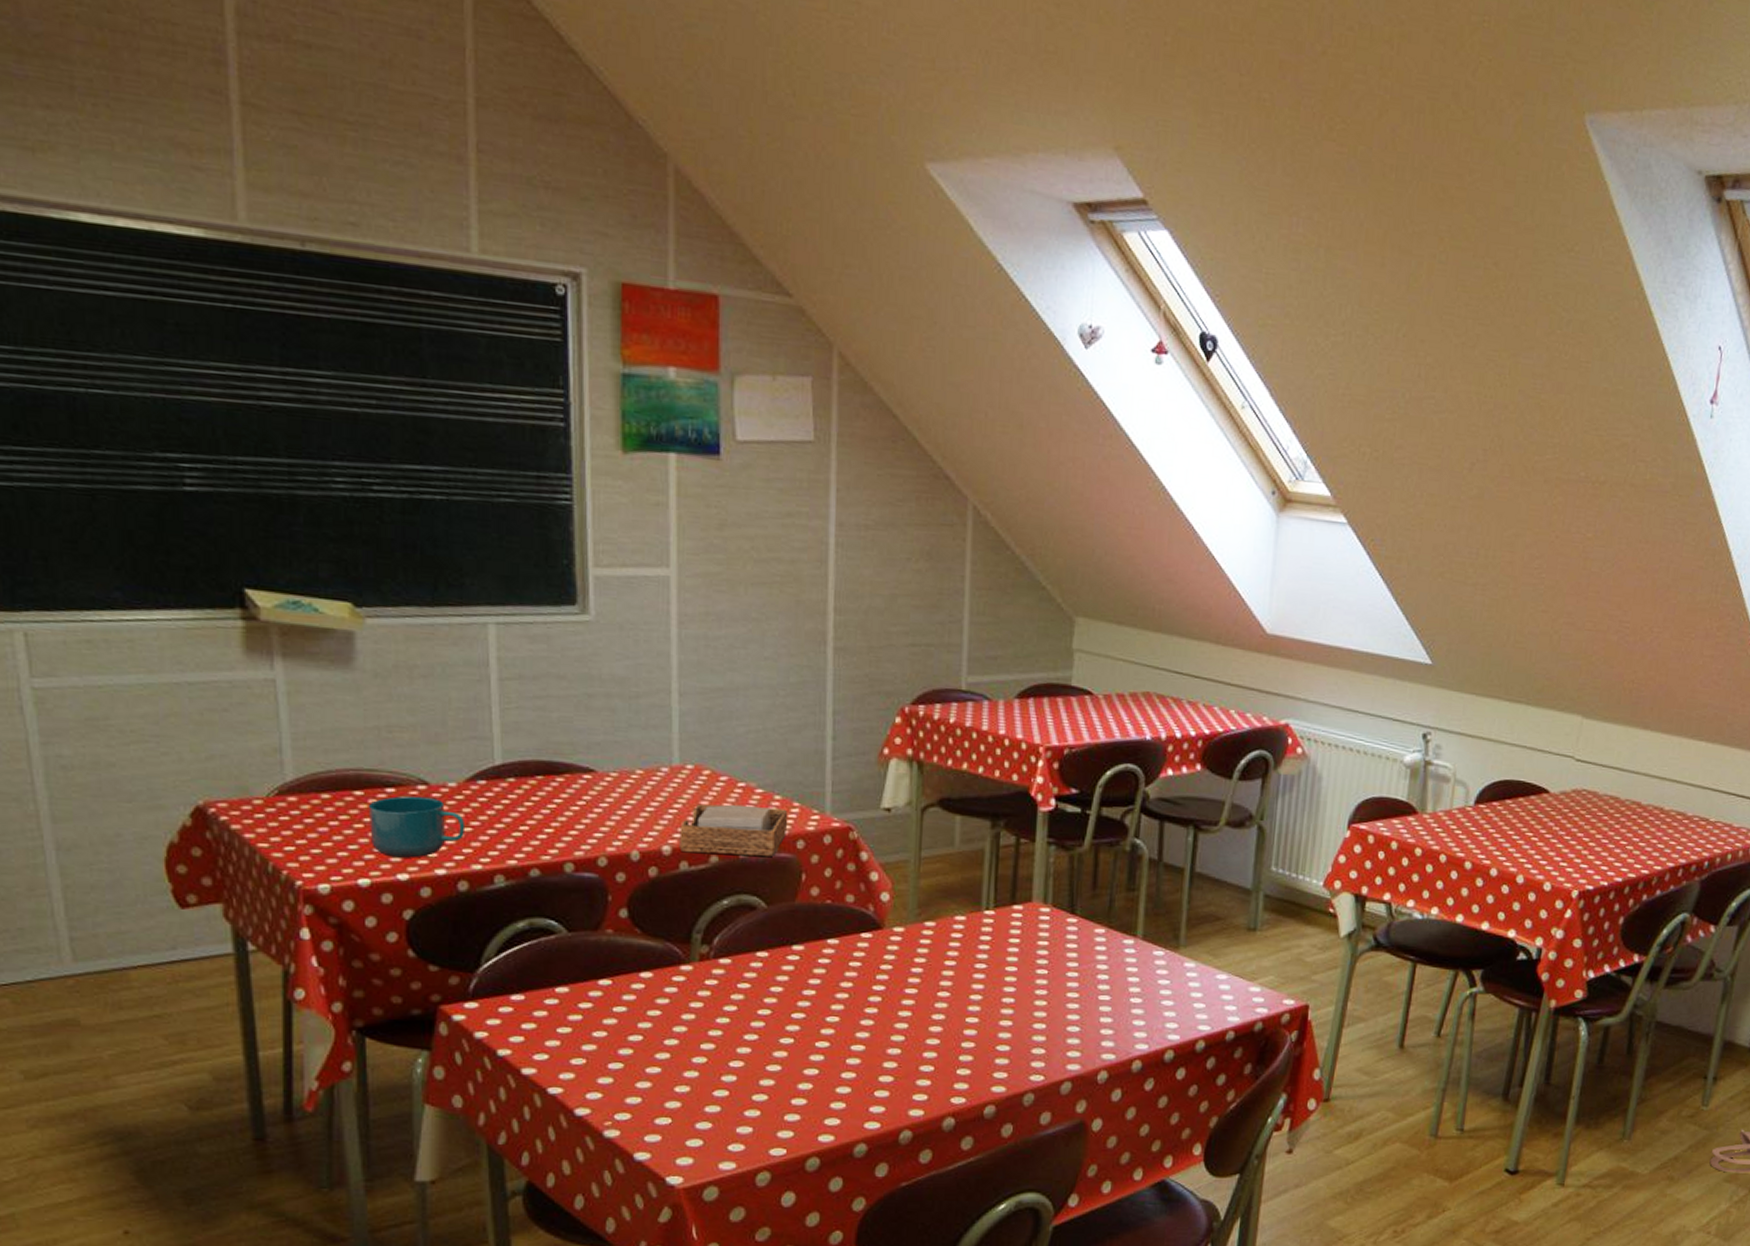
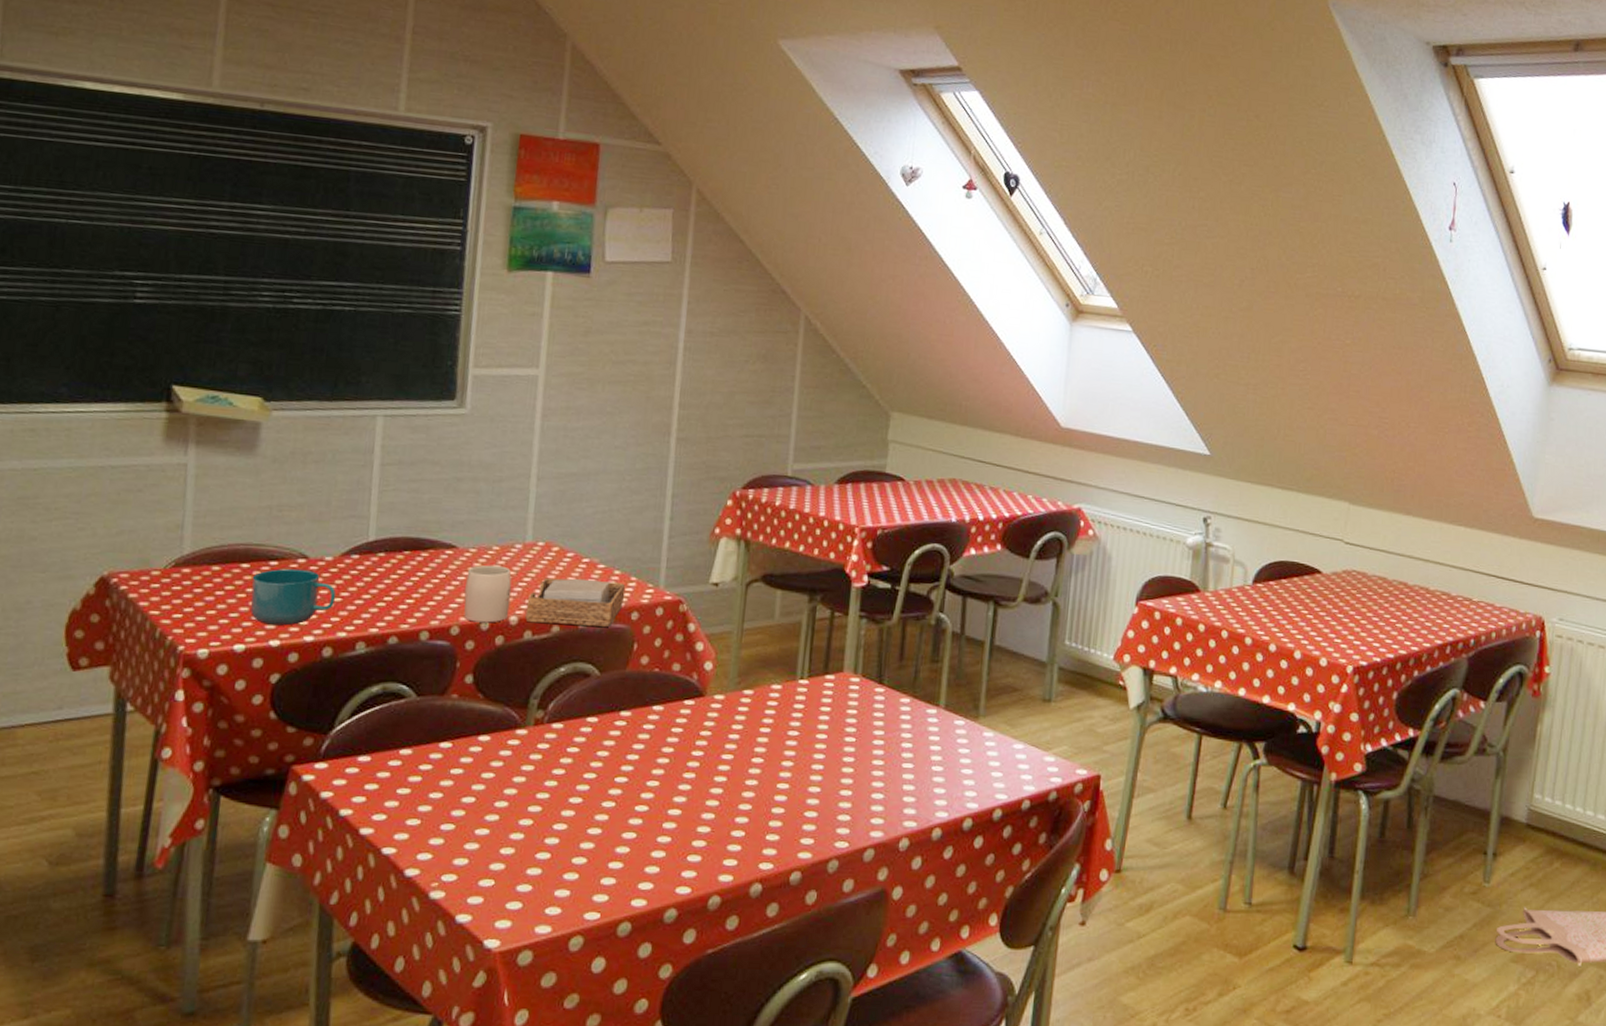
mug: none [609,790,662,854] -> present [463,564,512,623]

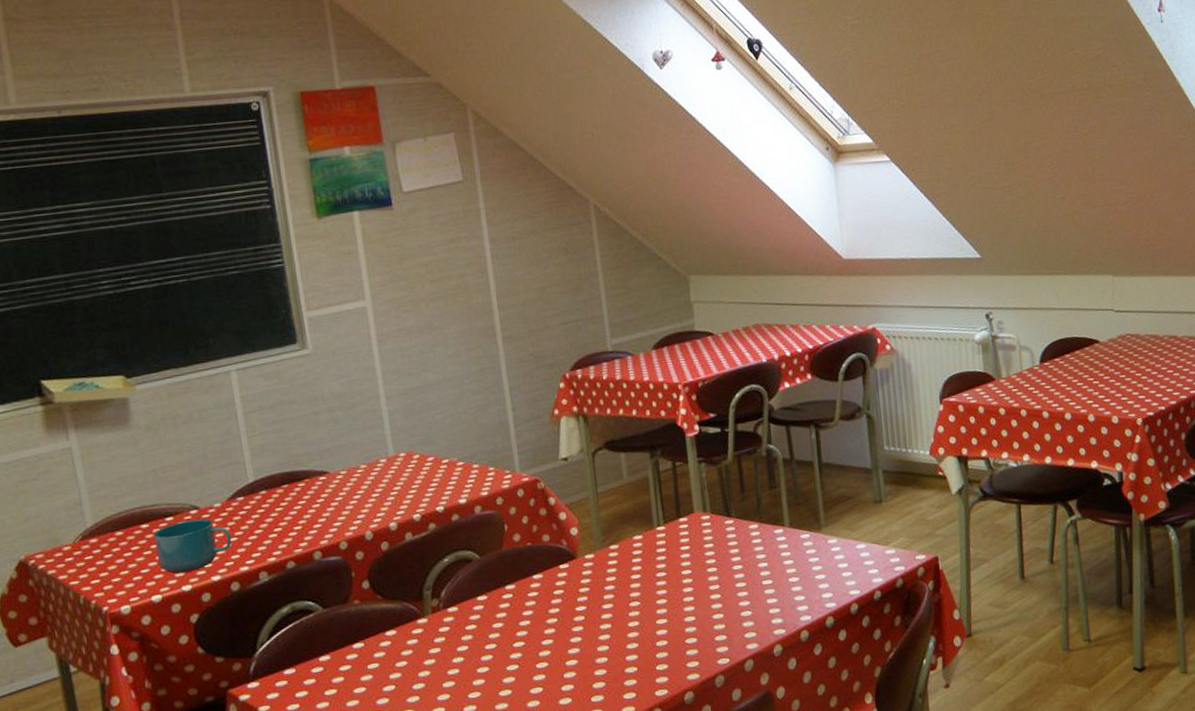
mug: present [463,564,512,623] -> none [343,481,388,535]
napkin holder: present [525,577,626,628] -> none [401,474,488,526]

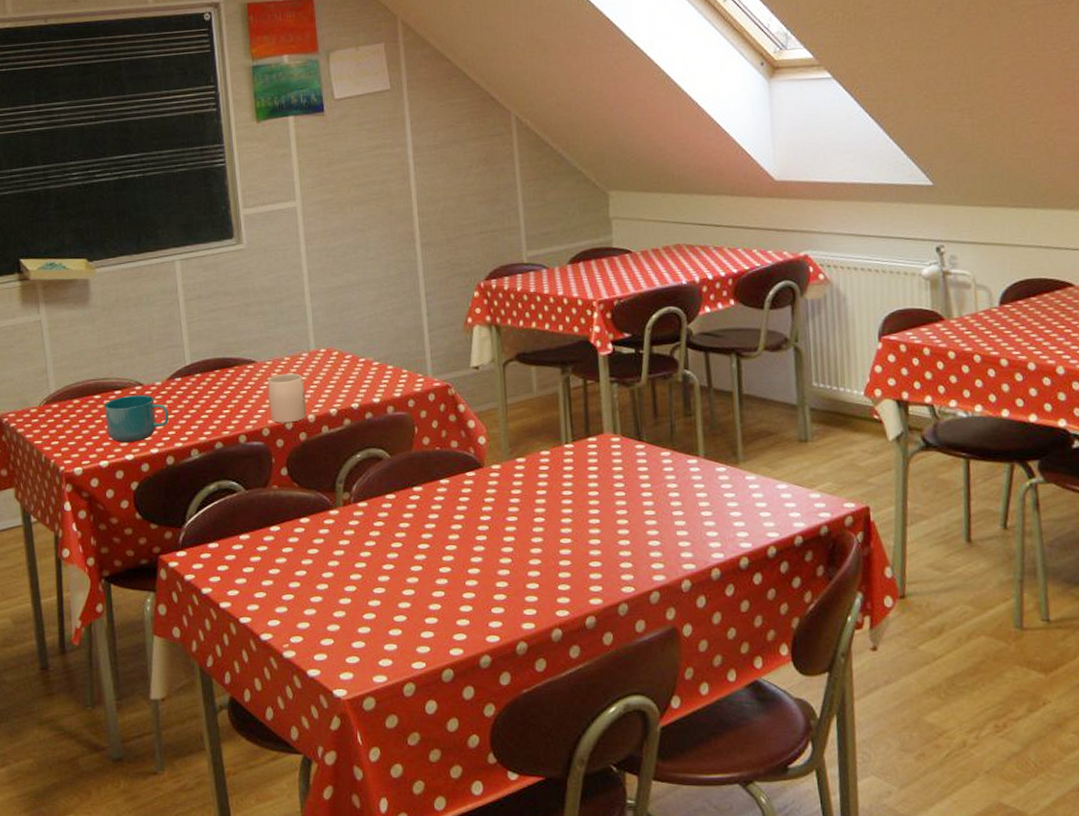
mug: none [343,481,388,535] -> present [267,373,307,423]

